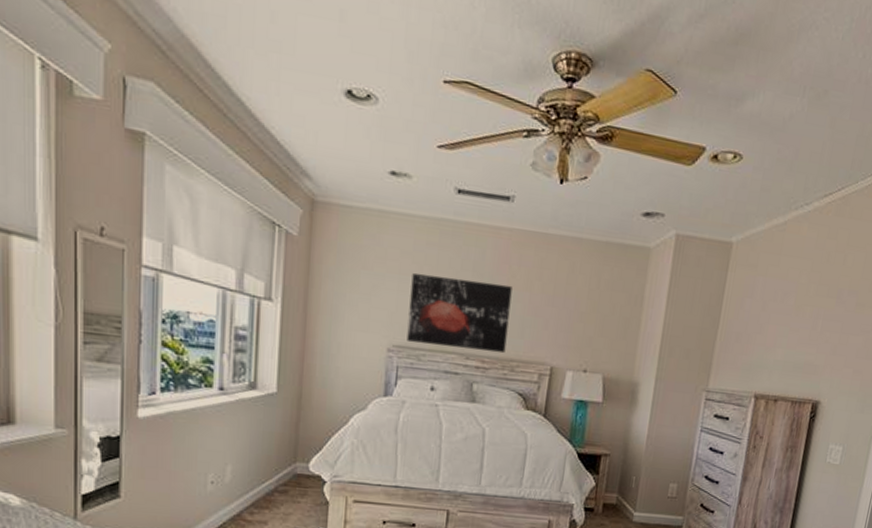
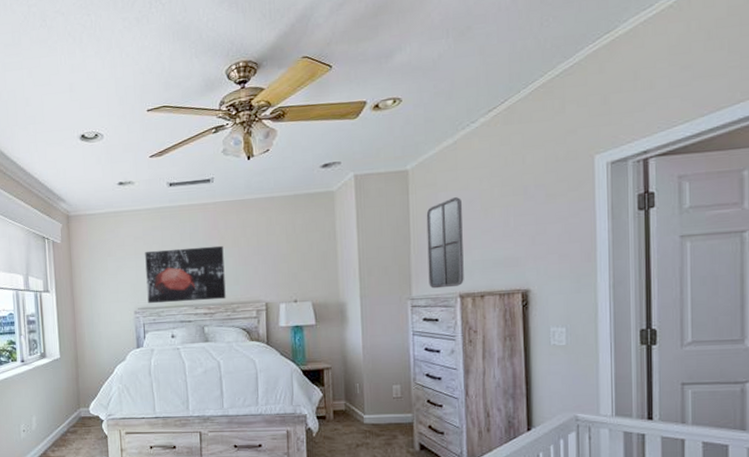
home mirror: none [727,285,778,386] -> present [426,197,464,289]

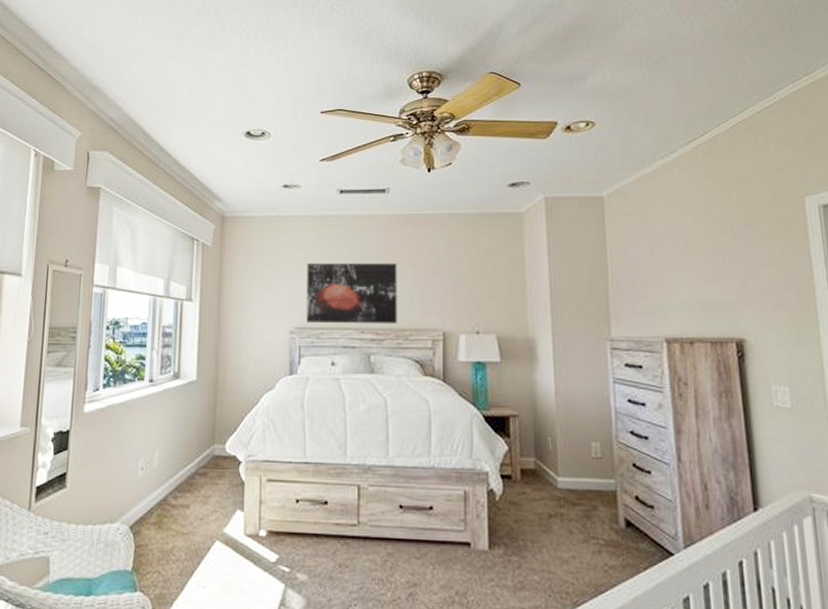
home mirror: present [426,197,464,289] -> none [625,230,670,330]

